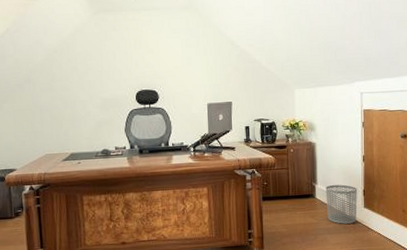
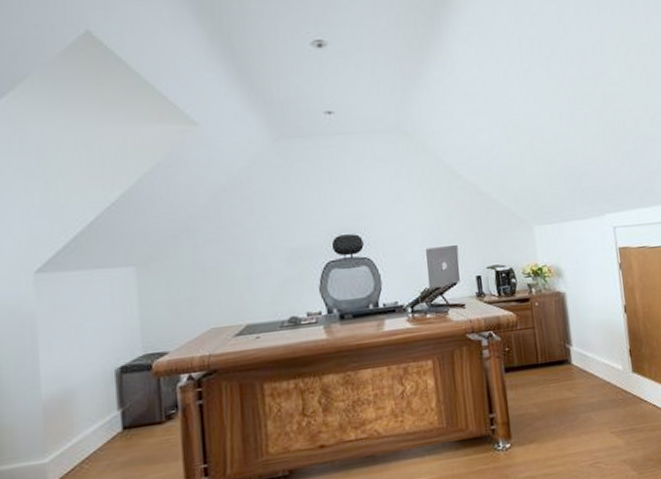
waste bin: present [326,184,357,224] -> none [582,344,625,397]

